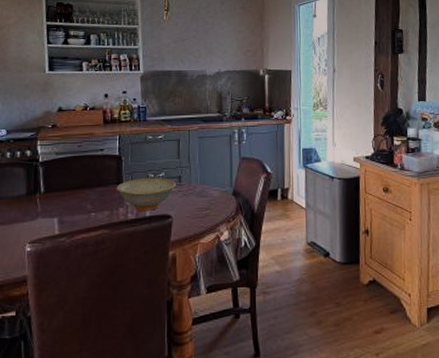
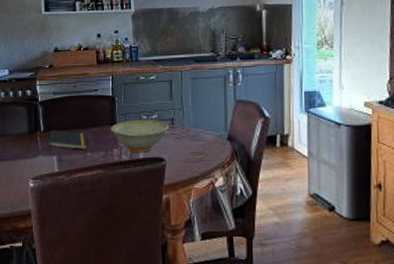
notepad: none [48,190,92,215] -> present [48,129,87,153]

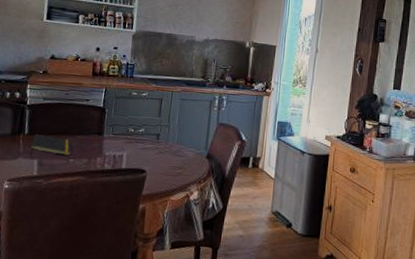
dish: present [110,119,169,154] -> none [96,131,154,164]

